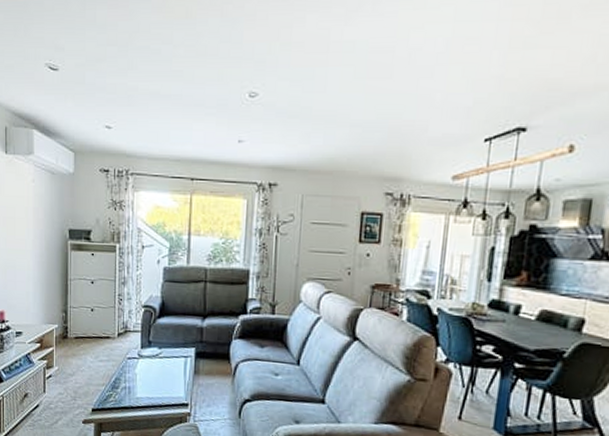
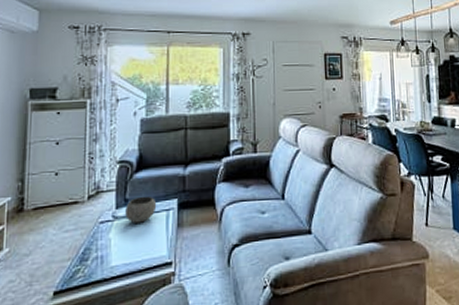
bowl: none [149,340,177,365] -> present [125,196,157,223]

